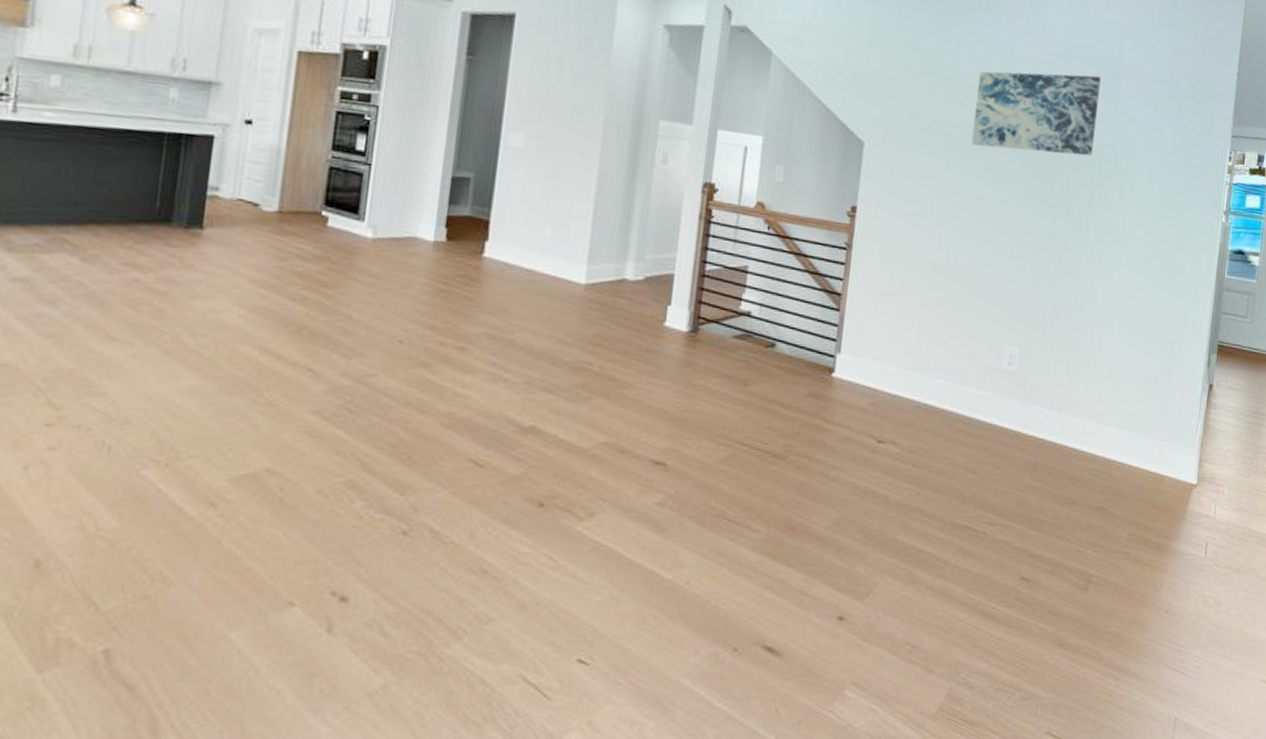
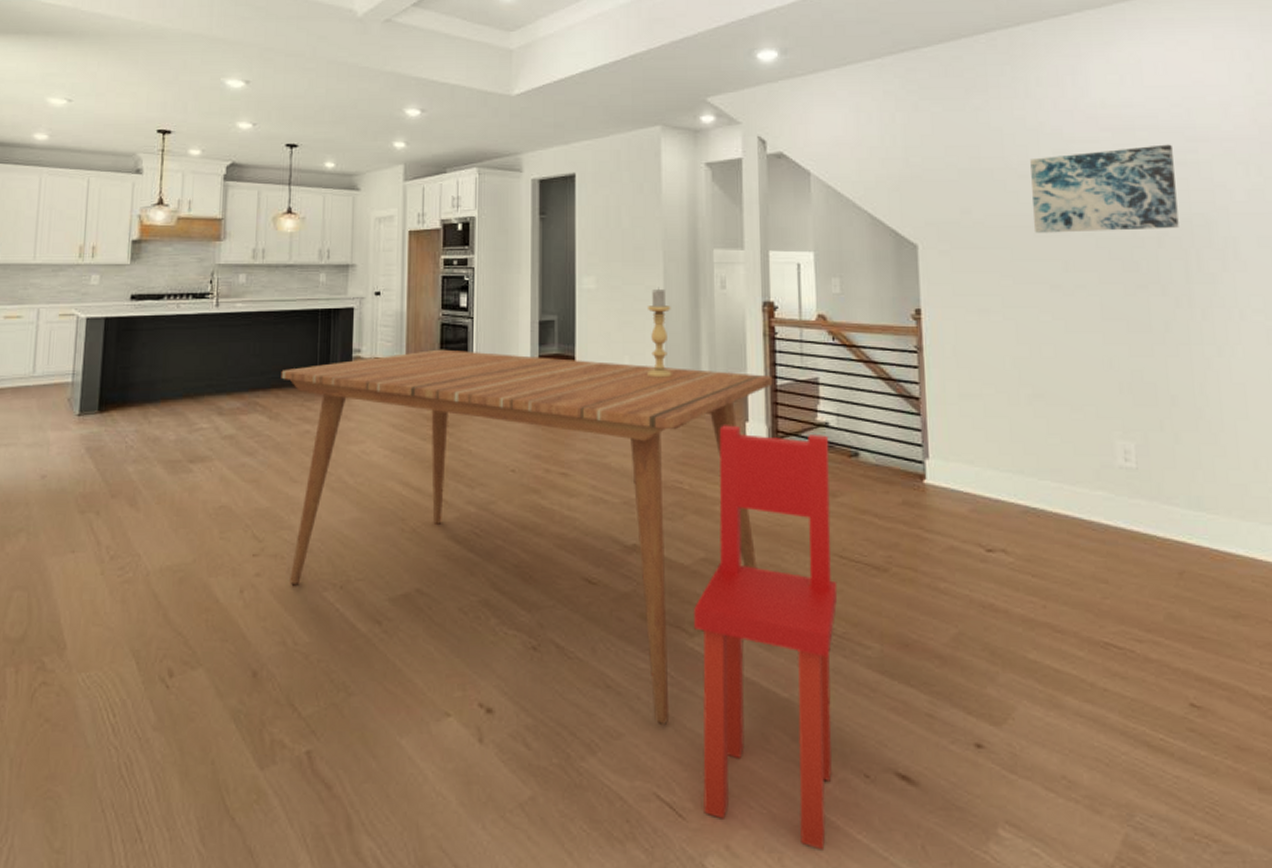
dining table: none [96,196,702,608] -> present [281,349,773,724]
candle holder: none [569,154,606,253] -> present [647,287,672,378]
chair: none [570,307,749,720] -> present [694,425,838,850]

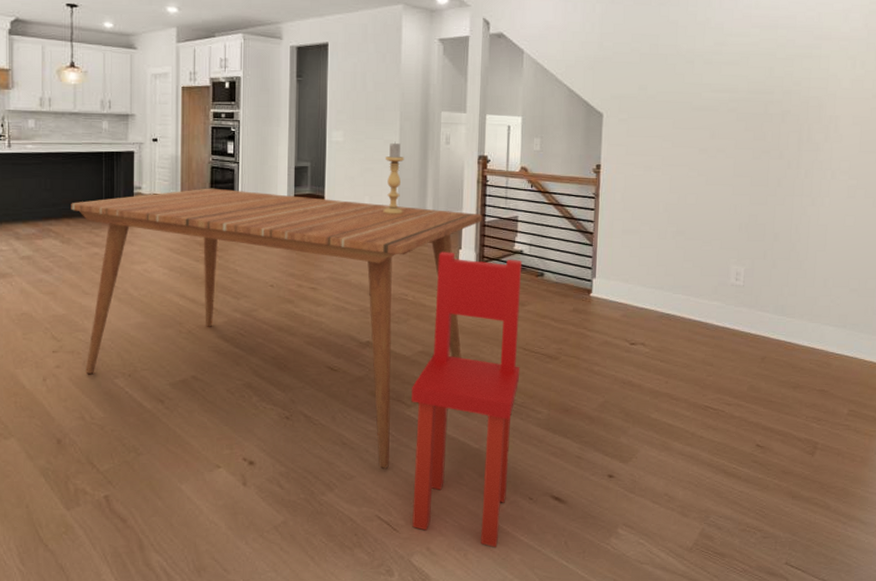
wall art: present [1030,144,1179,233] -> none [692,41,803,108]

